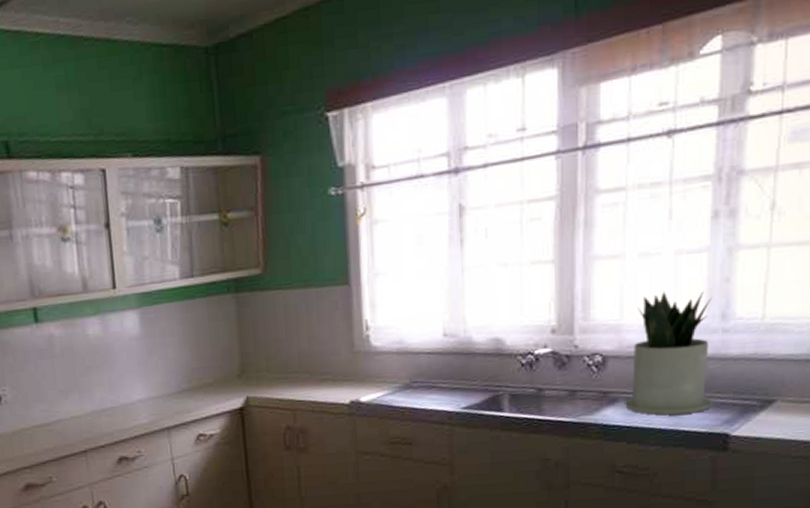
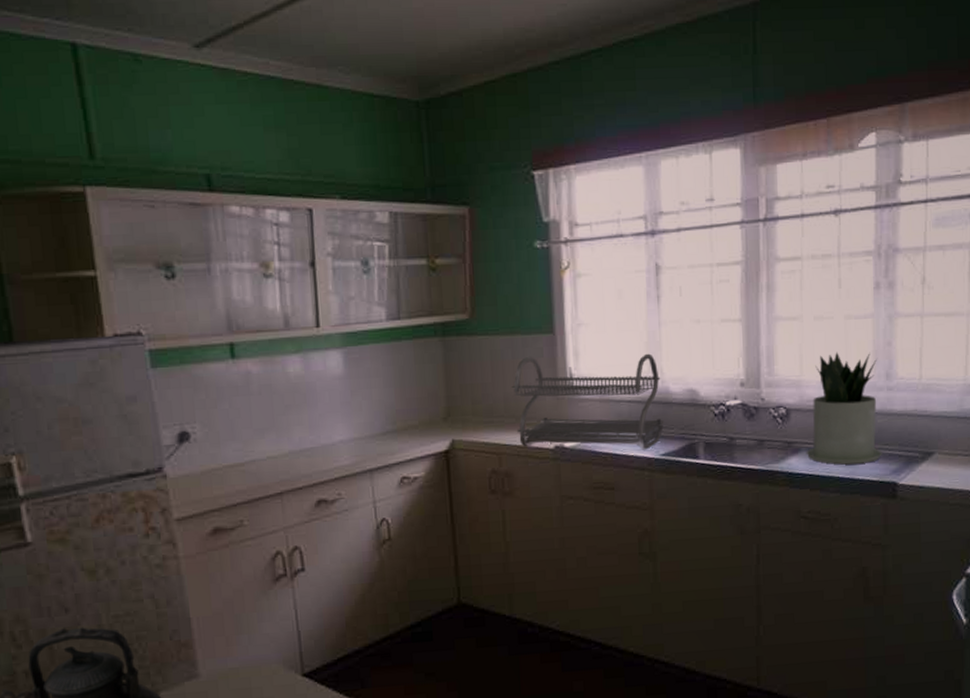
dish rack: none [305,301,467,404] -> present [511,353,665,450]

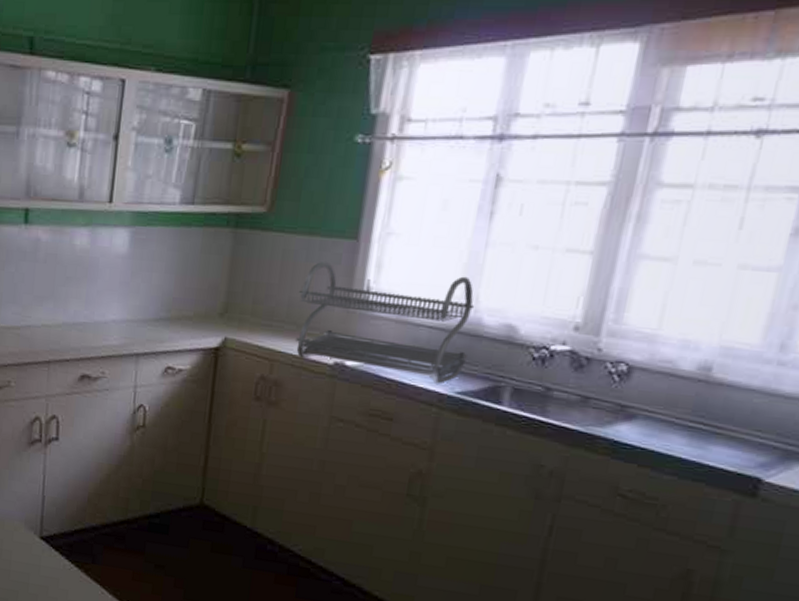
planter: present [806,352,882,465] -> none [642,308,772,449]

